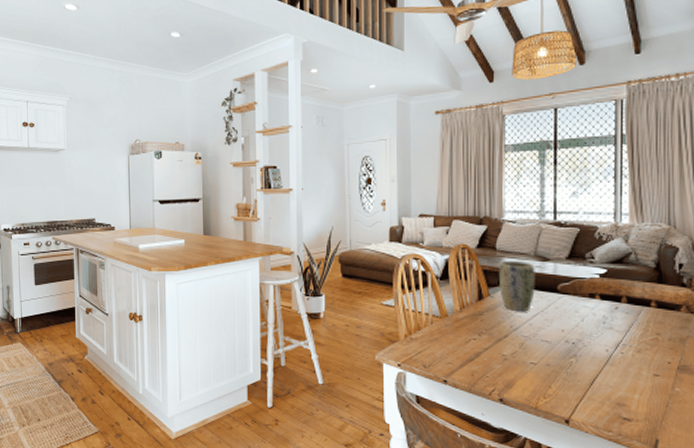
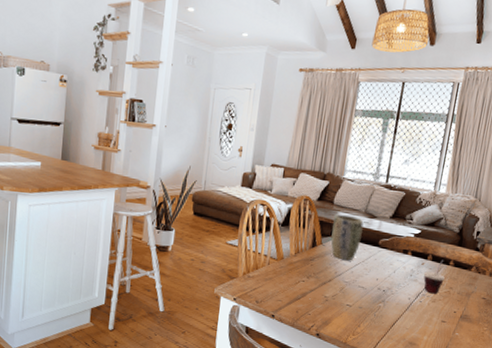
cup: none [619,301,648,343] -> present [423,260,445,294]

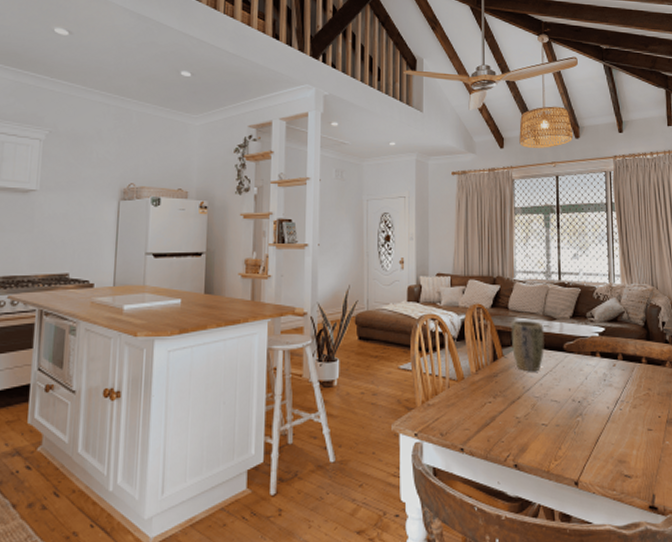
cup: present [423,260,445,294] -> none [617,358,640,399]

